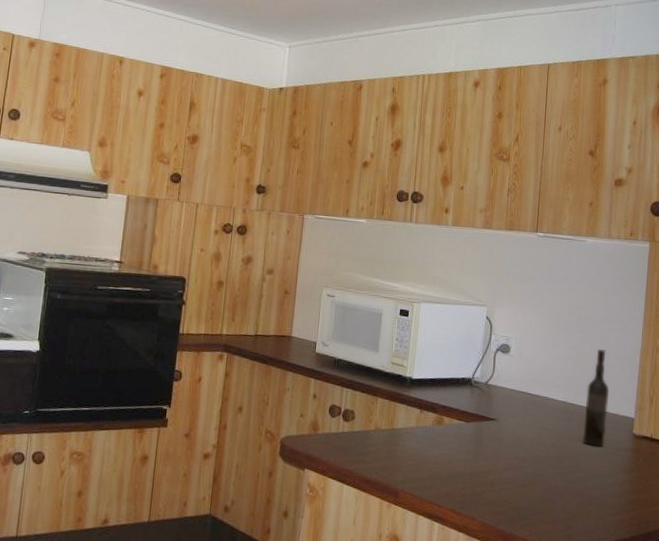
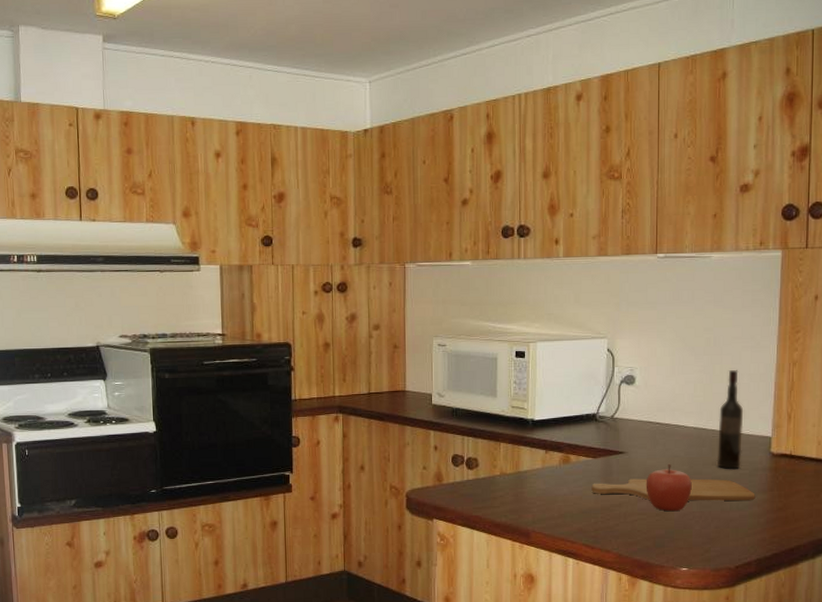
chopping board: none [462,446,617,480] -> present [591,478,755,501]
fruit: none [514,435,558,484] -> present [646,463,692,512]

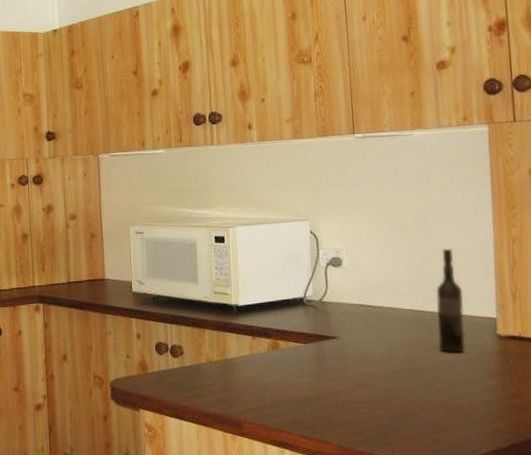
chopping board: present [591,478,755,501] -> none [304,363,485,388]
fruit: present [646,463,692,512] -> none [362,348,414,399]

